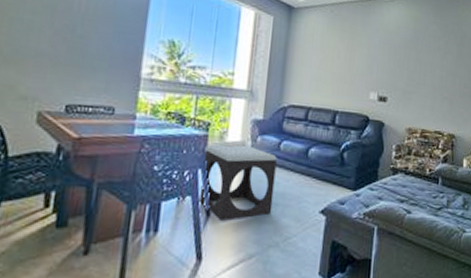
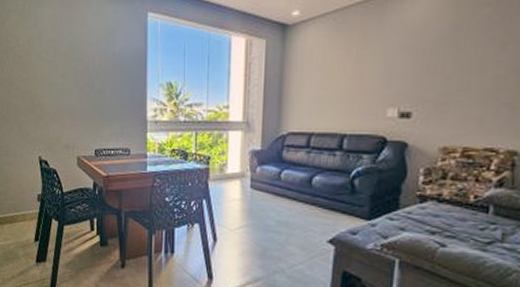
footstool: present [199,145,277,222] -> none [206,176,278,247]

